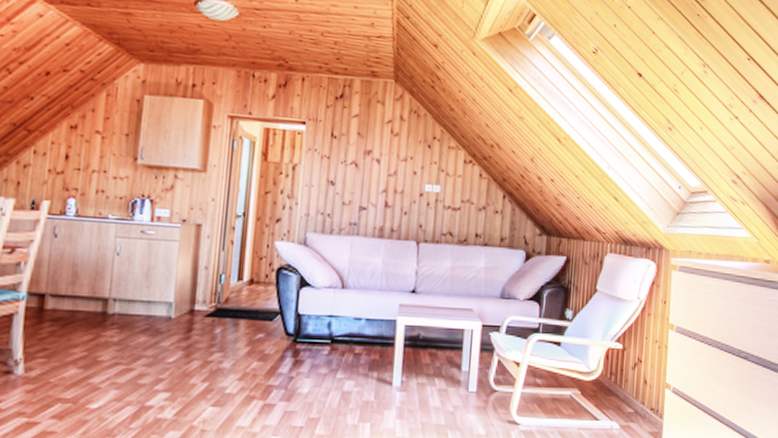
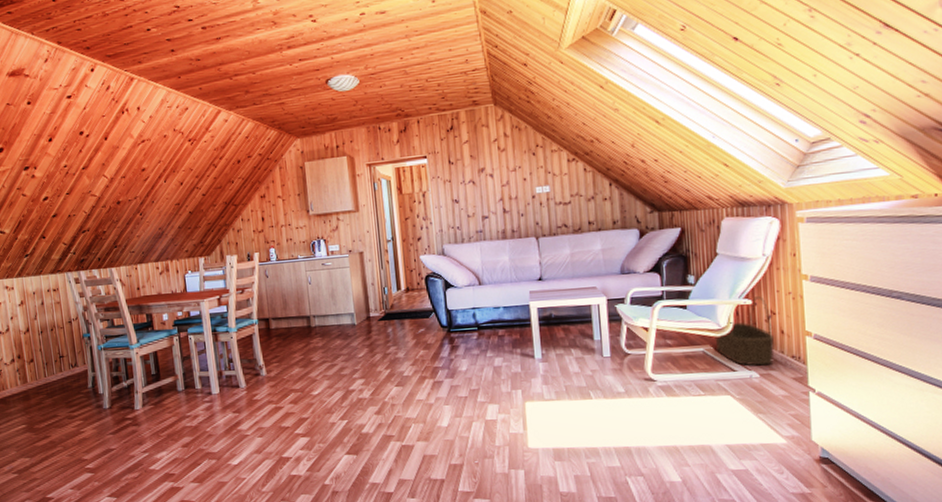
basket: none [583,340,638,416] -> present [715,295,775,366]

